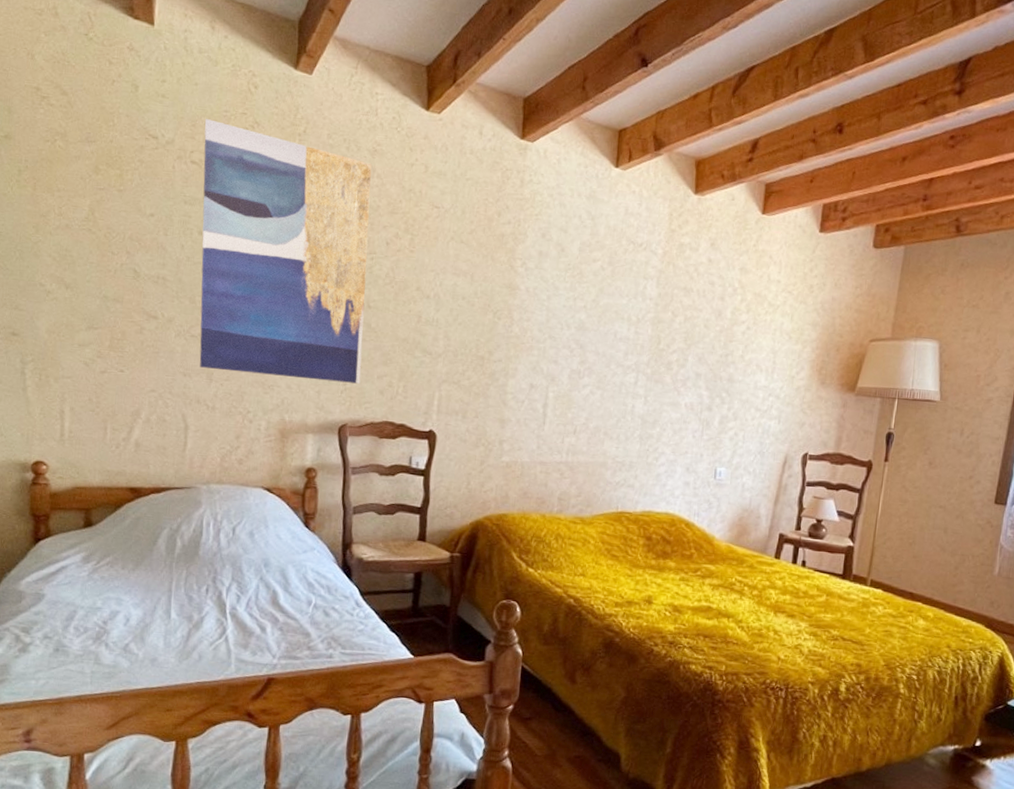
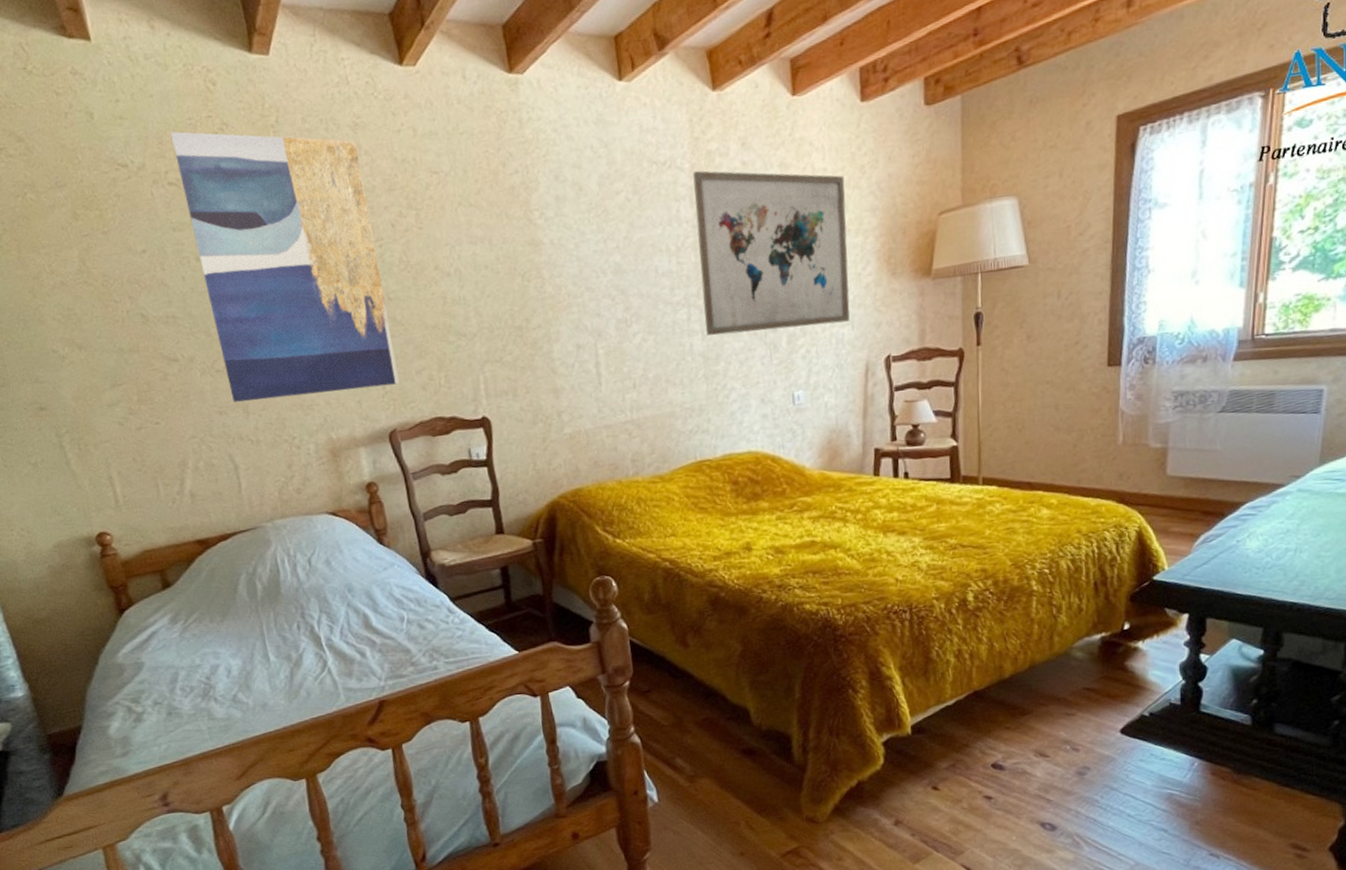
wall art: none [648,258,795,416] -> present [693,170,850,336]

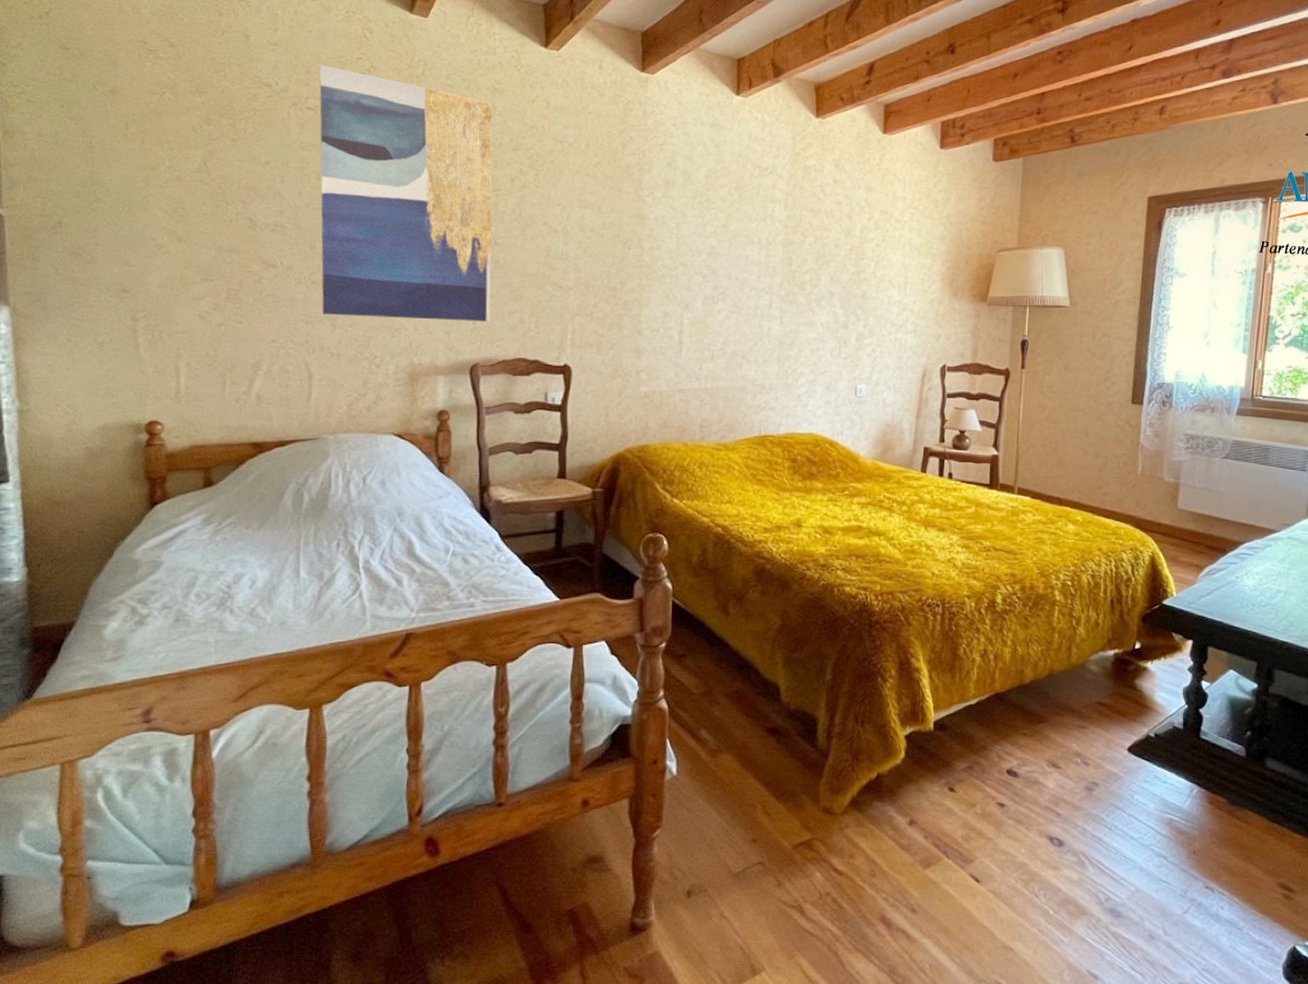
wall art: present [693,170,850,336] -> none [784,181,920,330]

